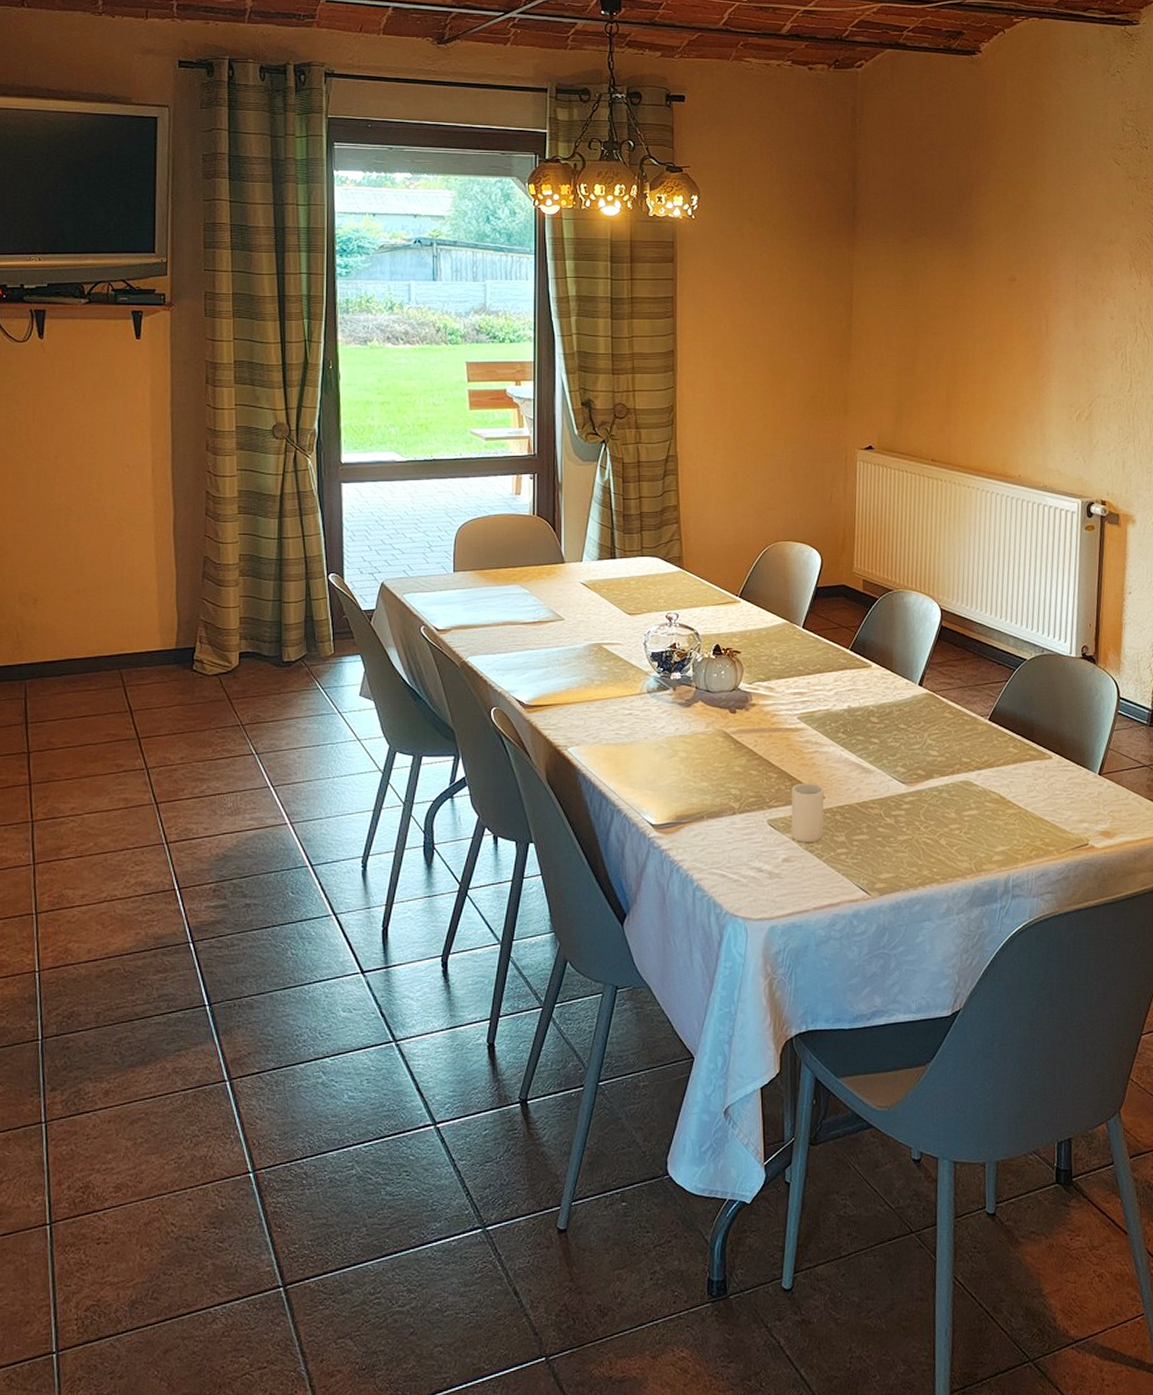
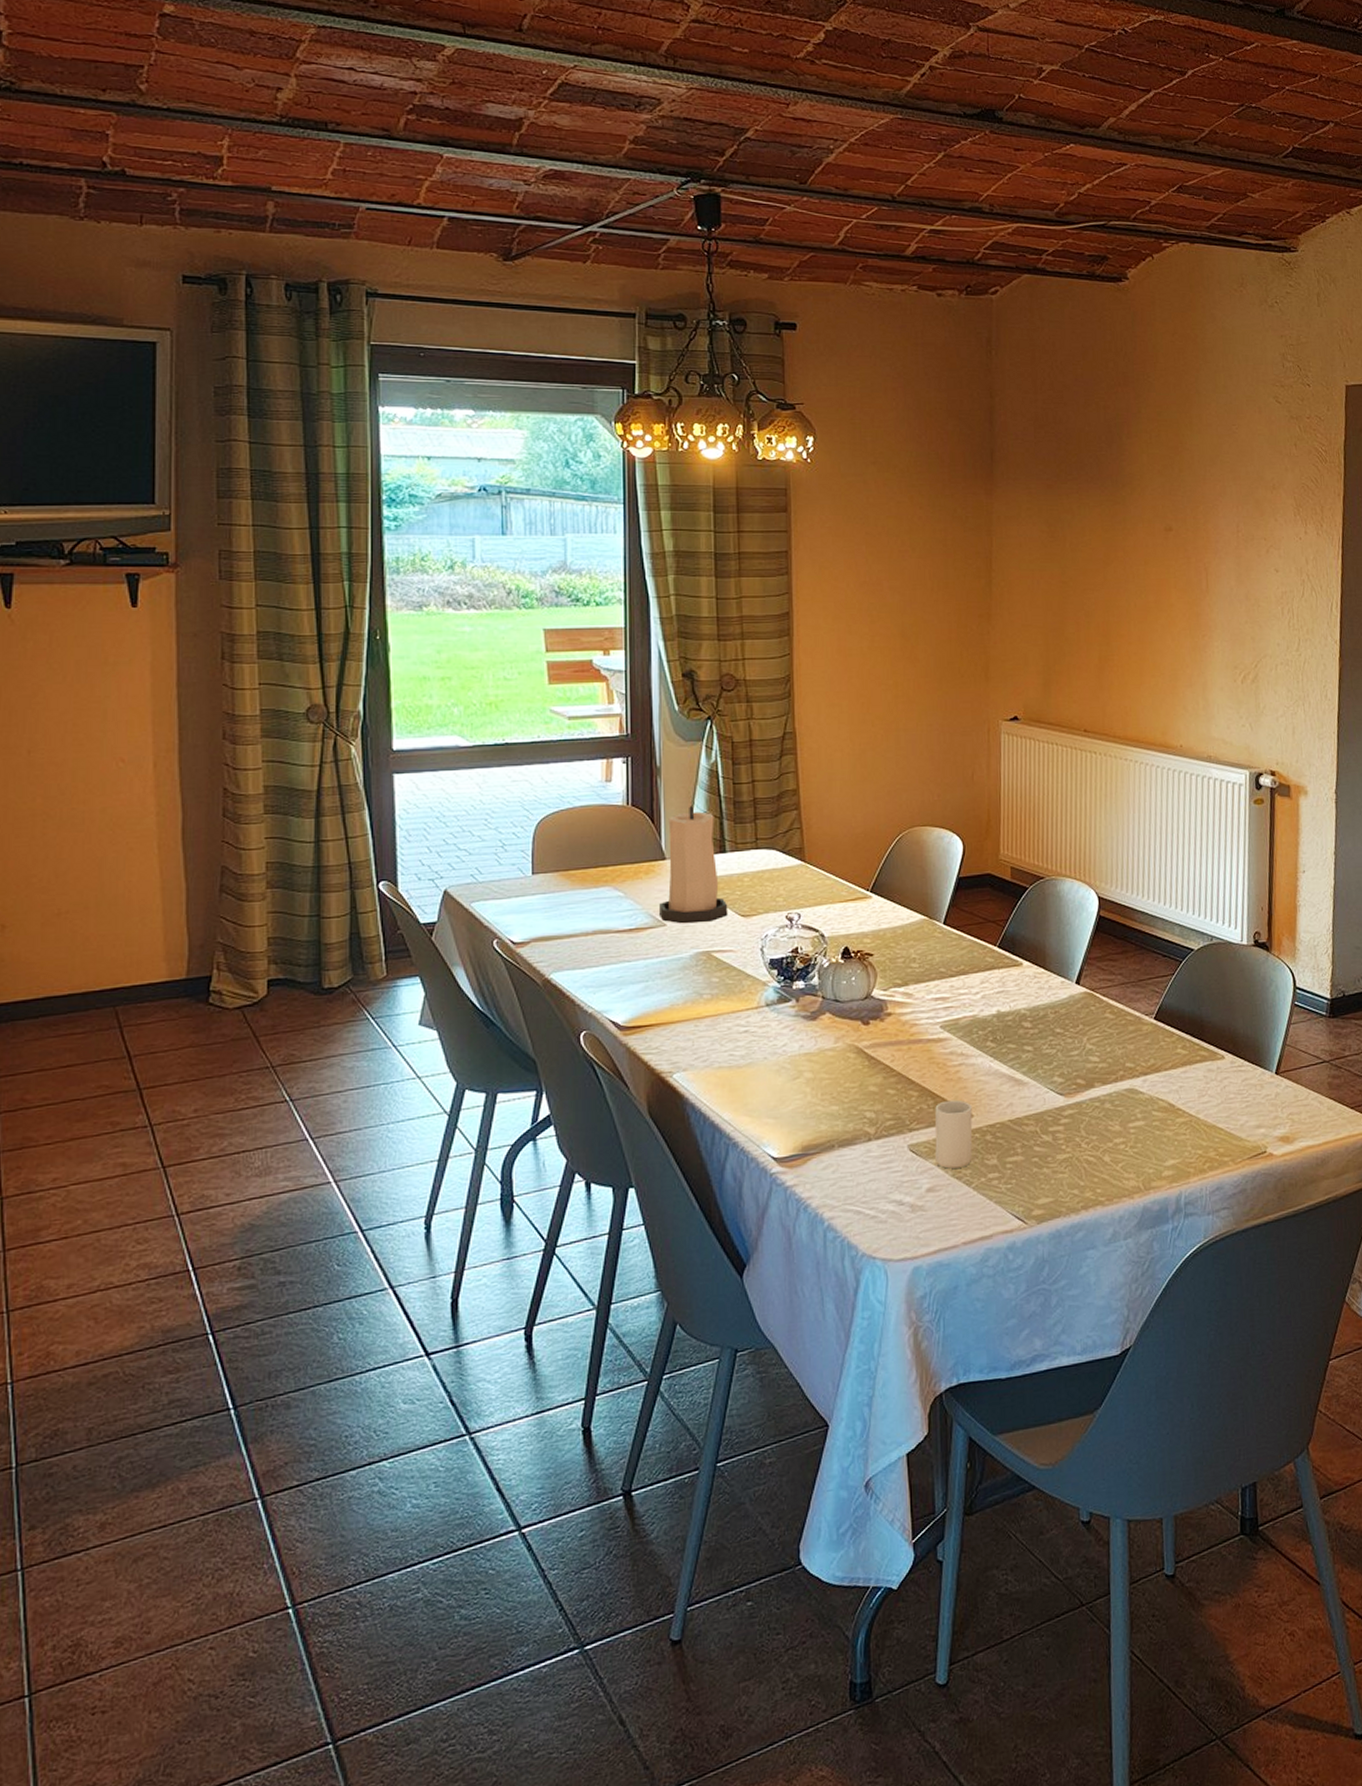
candle: none [559,516,617,619] -> present [659,805,728,924]

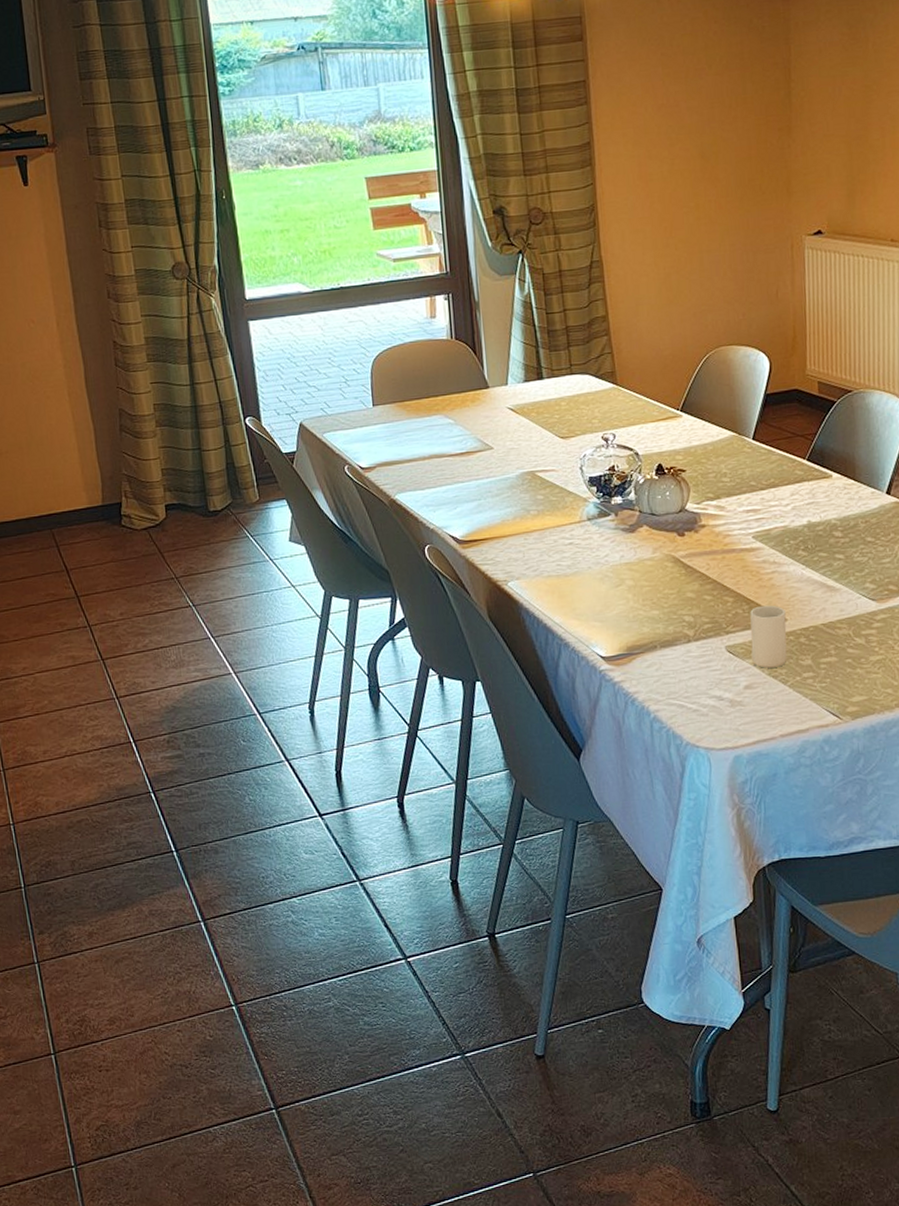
candle: present [659,805,728,924] -> none [486,335,549,447]

